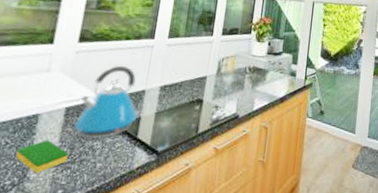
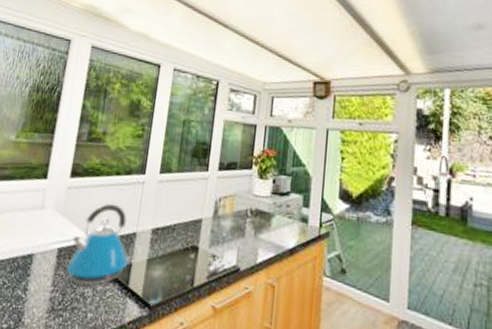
dish sponge: present [15,139,69,174] -> none [12,282,61,319]

